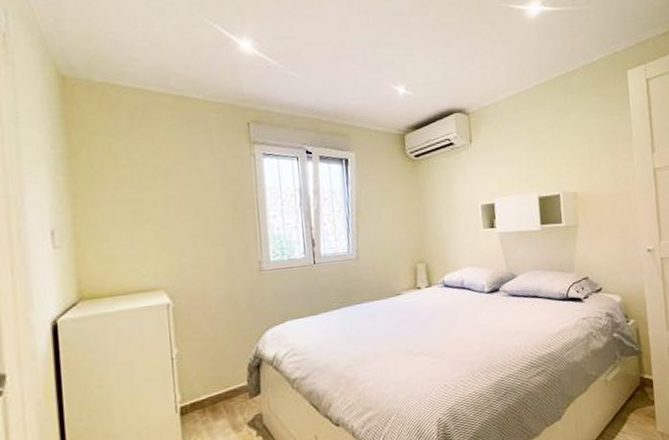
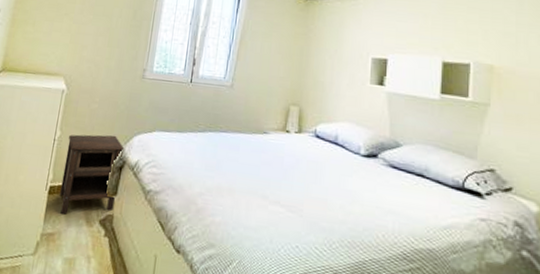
nightstand: none [188,336,260,432] -> present [59,134,125,215]

